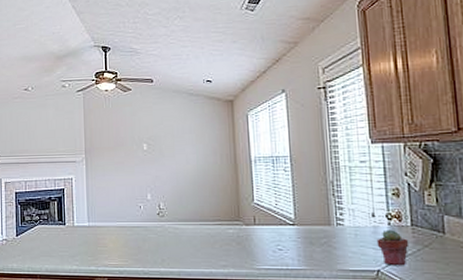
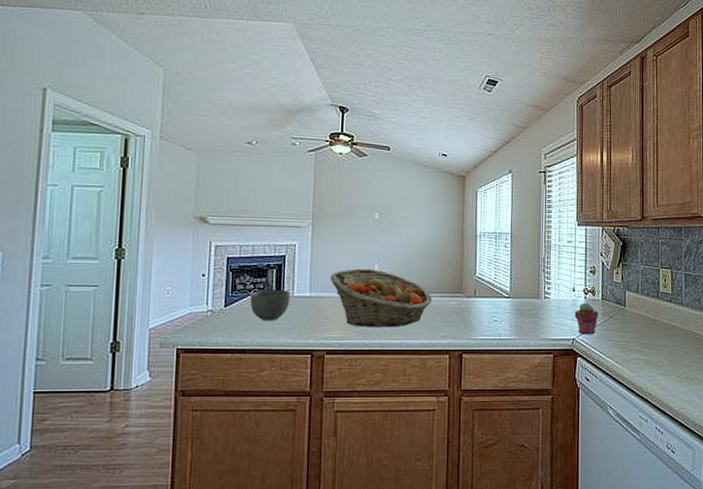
bowl: none [37,220,72,248] -> present [250,289,291,320]
fruit basket: none [105,198,208,256] -> present [329,268,432,328]

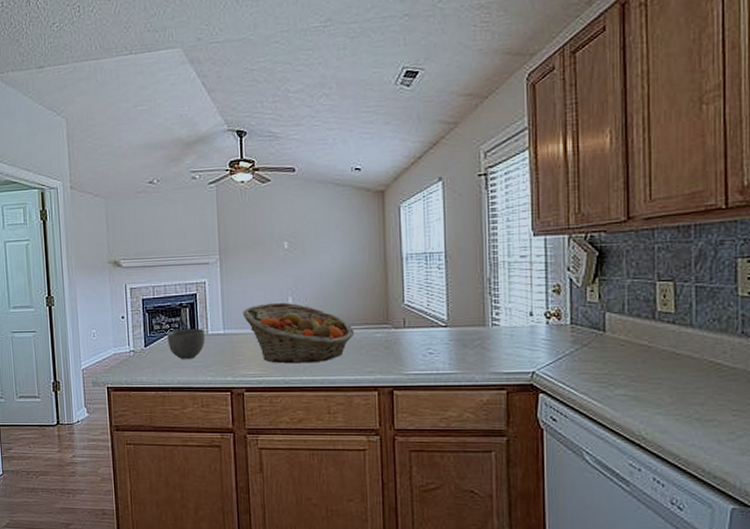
potted succulent: present [574,303,599,335] -> none [533,329,567,367]

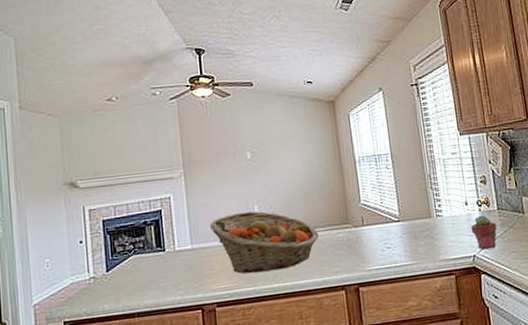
bowl: present [167,328,205,359] -> none [131,246,173,281]
potted succulent: none [533,329,567,367] -> present [470,215,498,250]

